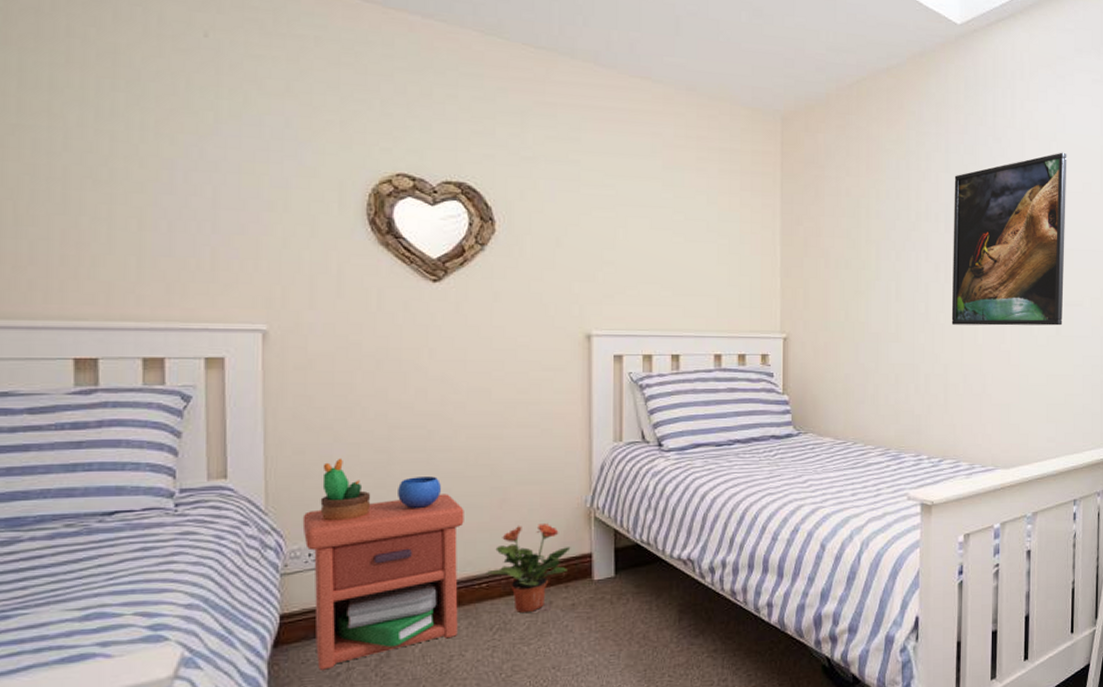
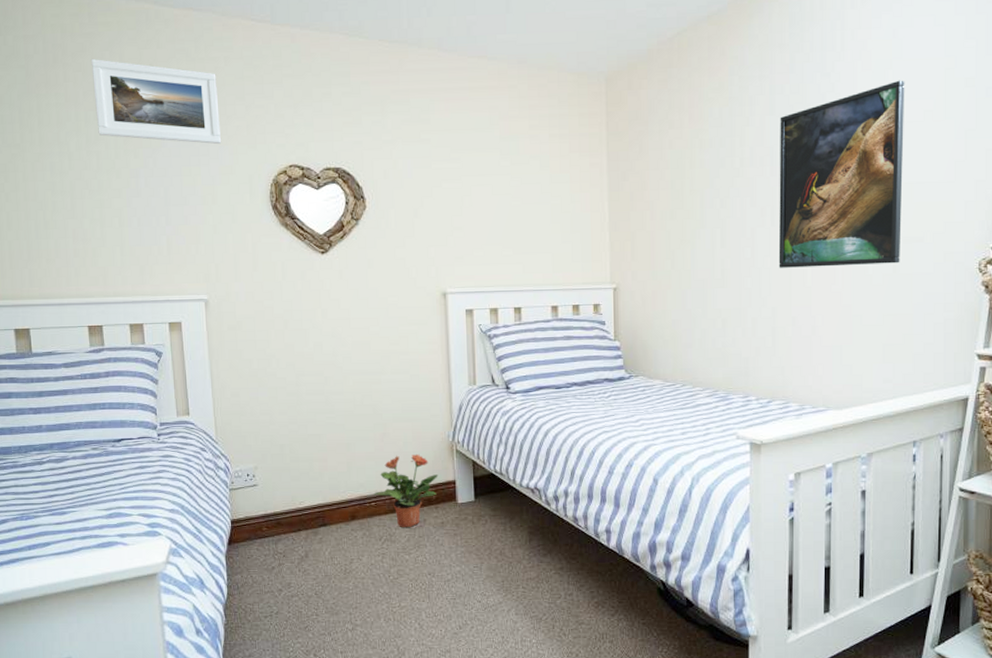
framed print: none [112,14,303,140] -> present [90,59,222,145]
nightstand: present [302,458,464,670] -> none [241,399,356,564]

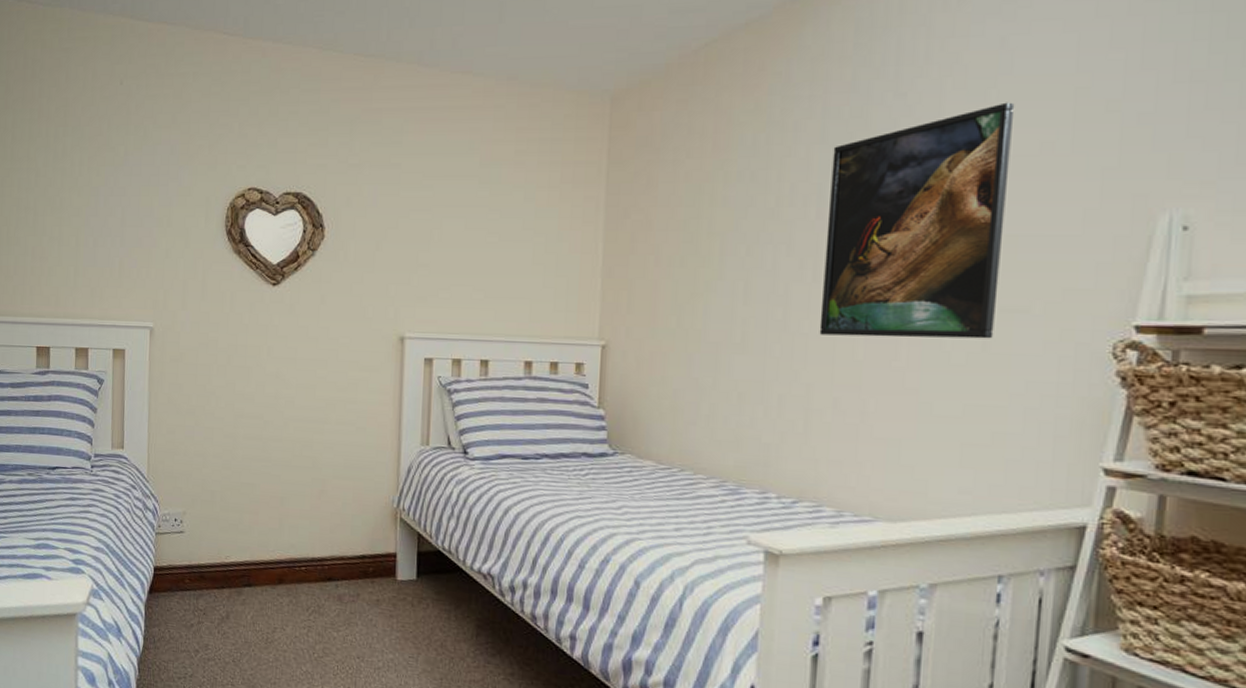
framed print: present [90,59,222,145] -> none [65,74,184,164]
potted plant: present [374,453,438,527] -> none [305,516,378,601]

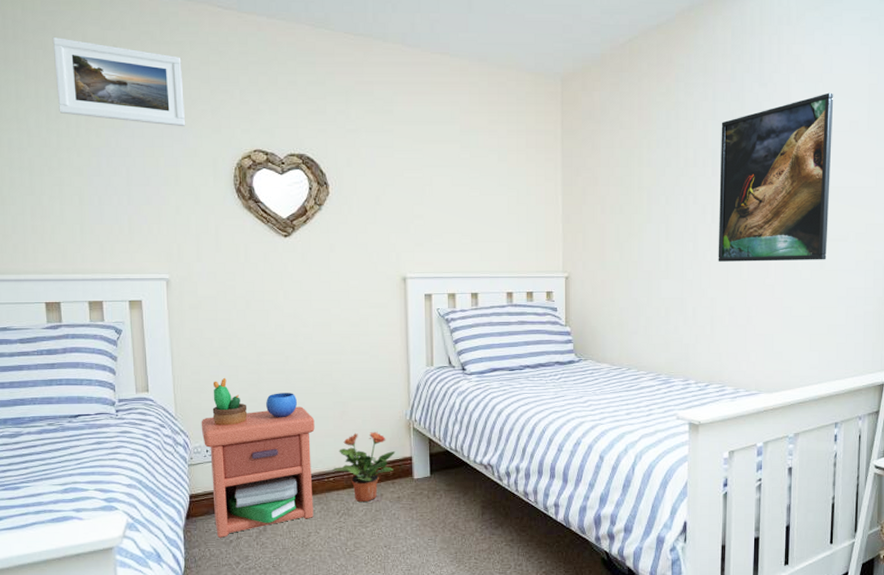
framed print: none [65,74,184,164] -> present [52,37,186,127]
nightstand: none [171,439,290,620] -> present [201,377,315,538]
potted plant: none [305,516,378,601] -> present [332,431,396,502]

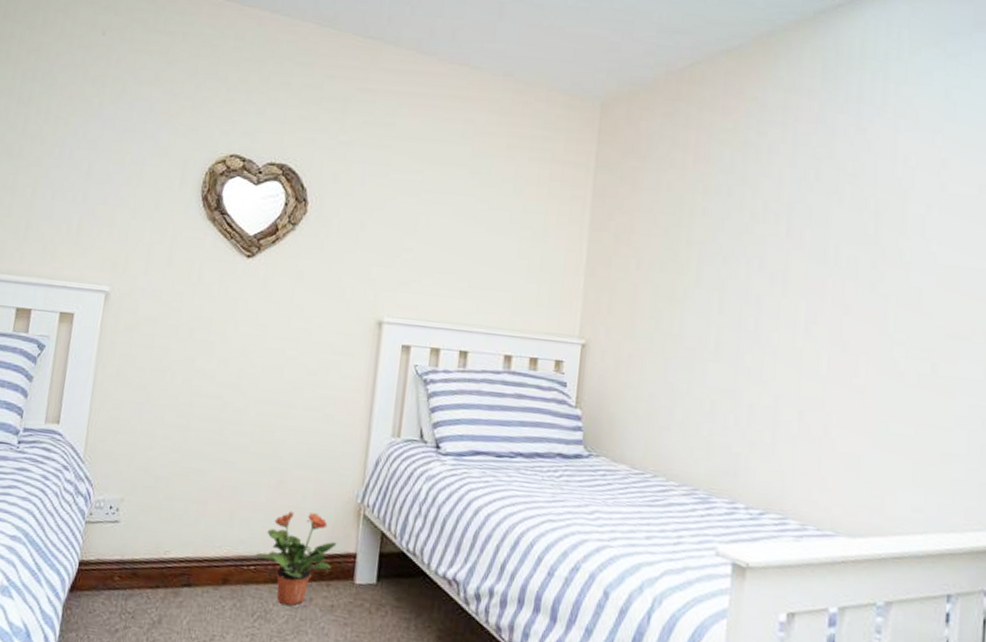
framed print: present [52,37,186,127] -> none [32,19,171,123]
nightstand: present [201,377,315,538] -> none [101,417,245,624]
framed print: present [718,92,834,262] -> none [787,146,958,363]

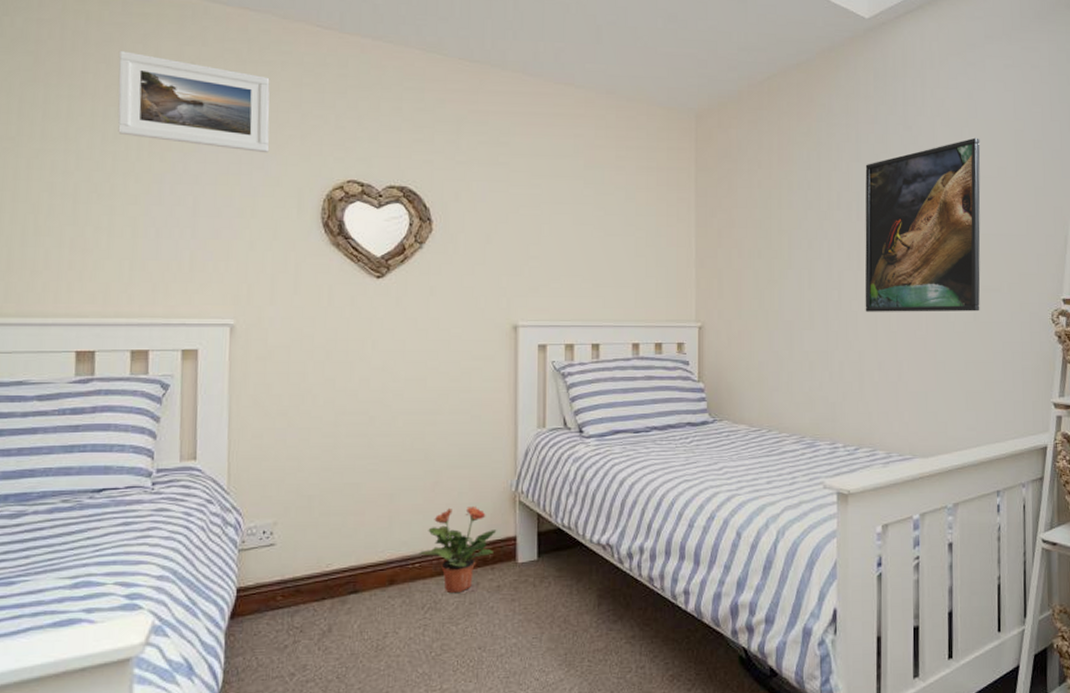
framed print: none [32,19,171,123] -> present [117,51,270,154]
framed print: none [787,146,958,363] -> present [865,137,981,312]

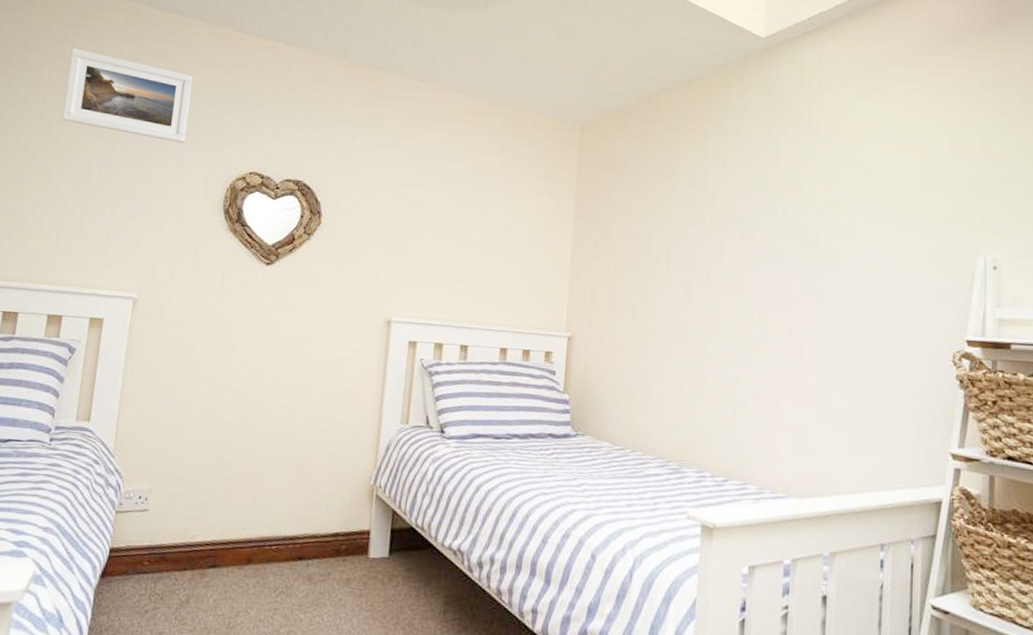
potted plant: present [419,505,497,593] -> none [276,493,352,580]
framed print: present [865,137,981,312] -> none [743,162,880,346]

